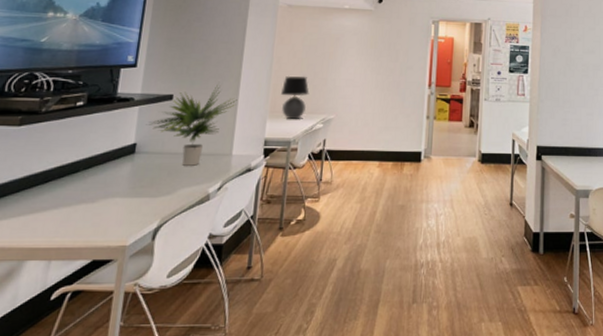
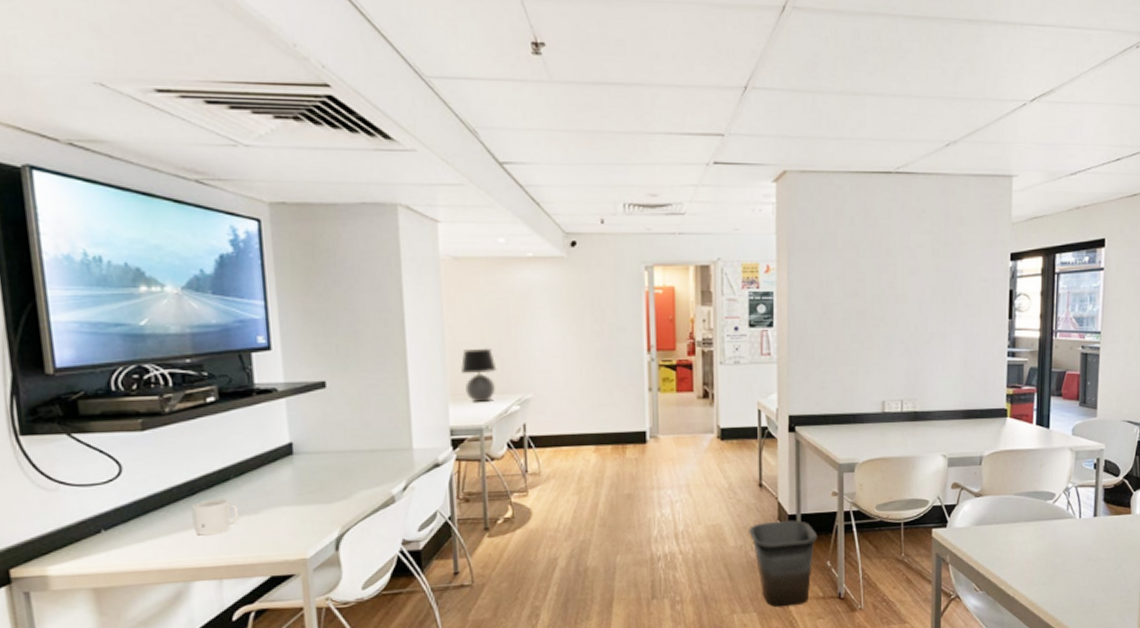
mug: none [38,187,81,219] -> present [191,498,240,536]
plant: present [146,85,237,166] -> none [299,366,408,465]
waste bin: none [499,237,557,317] -> present [749,520,818,607]

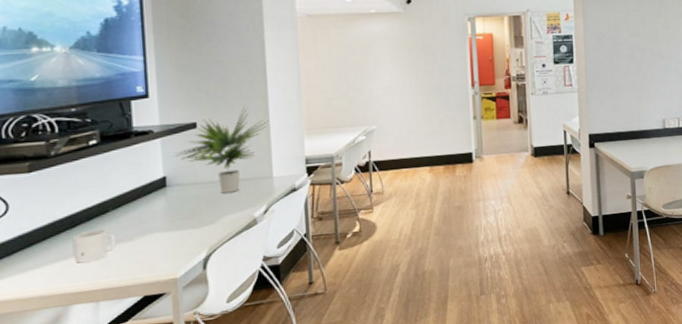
plant: none [299,366,408,465] -> present [172,107,269,193]
table lamp: present [461,348,497,403] -> none [315,88,346,135]
waste bin: present [749,520,818,607] -> none [560,220,617,295]

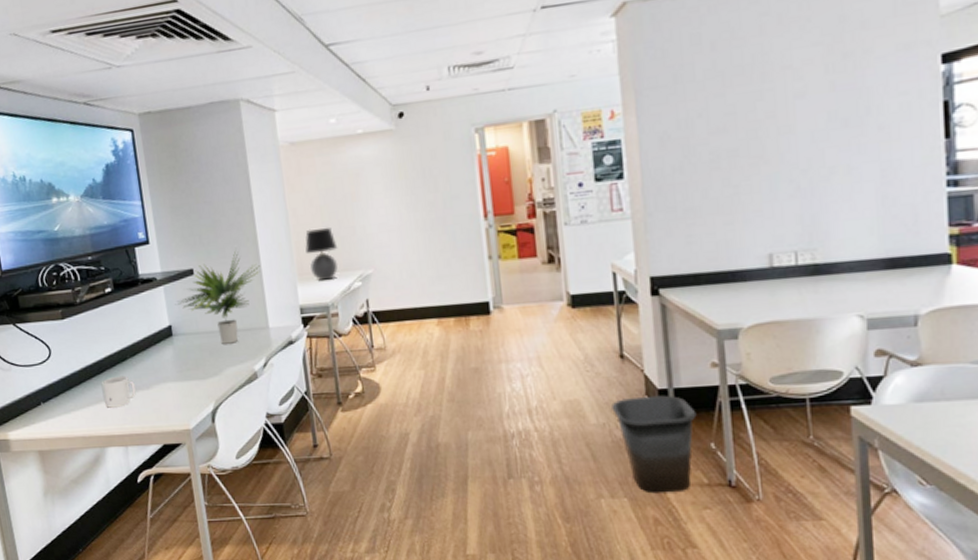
table lamp: none [315,88,346,135] -> present [305,227,339,281]
waste bin: none [560,220,617,295] -> present [611,395,697,492]

